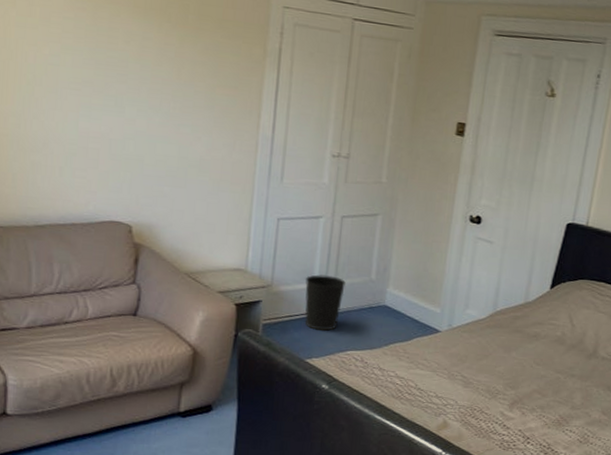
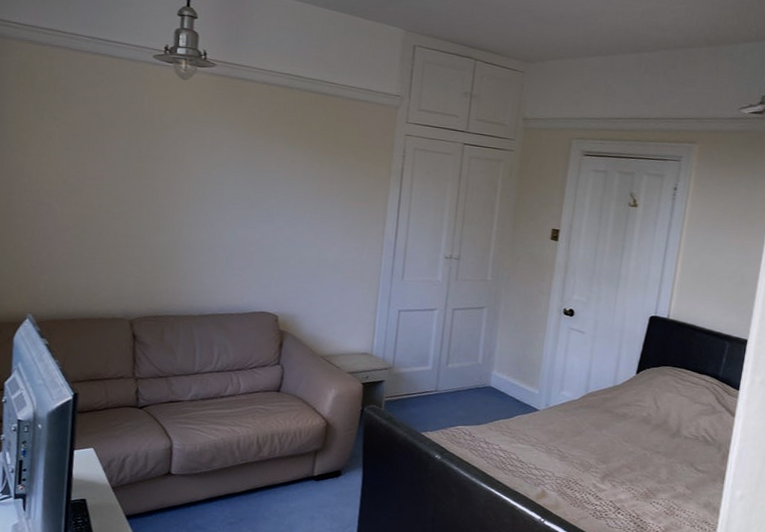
wastebasket: present [304,274,347,331] -> none [420,359,457,408]

